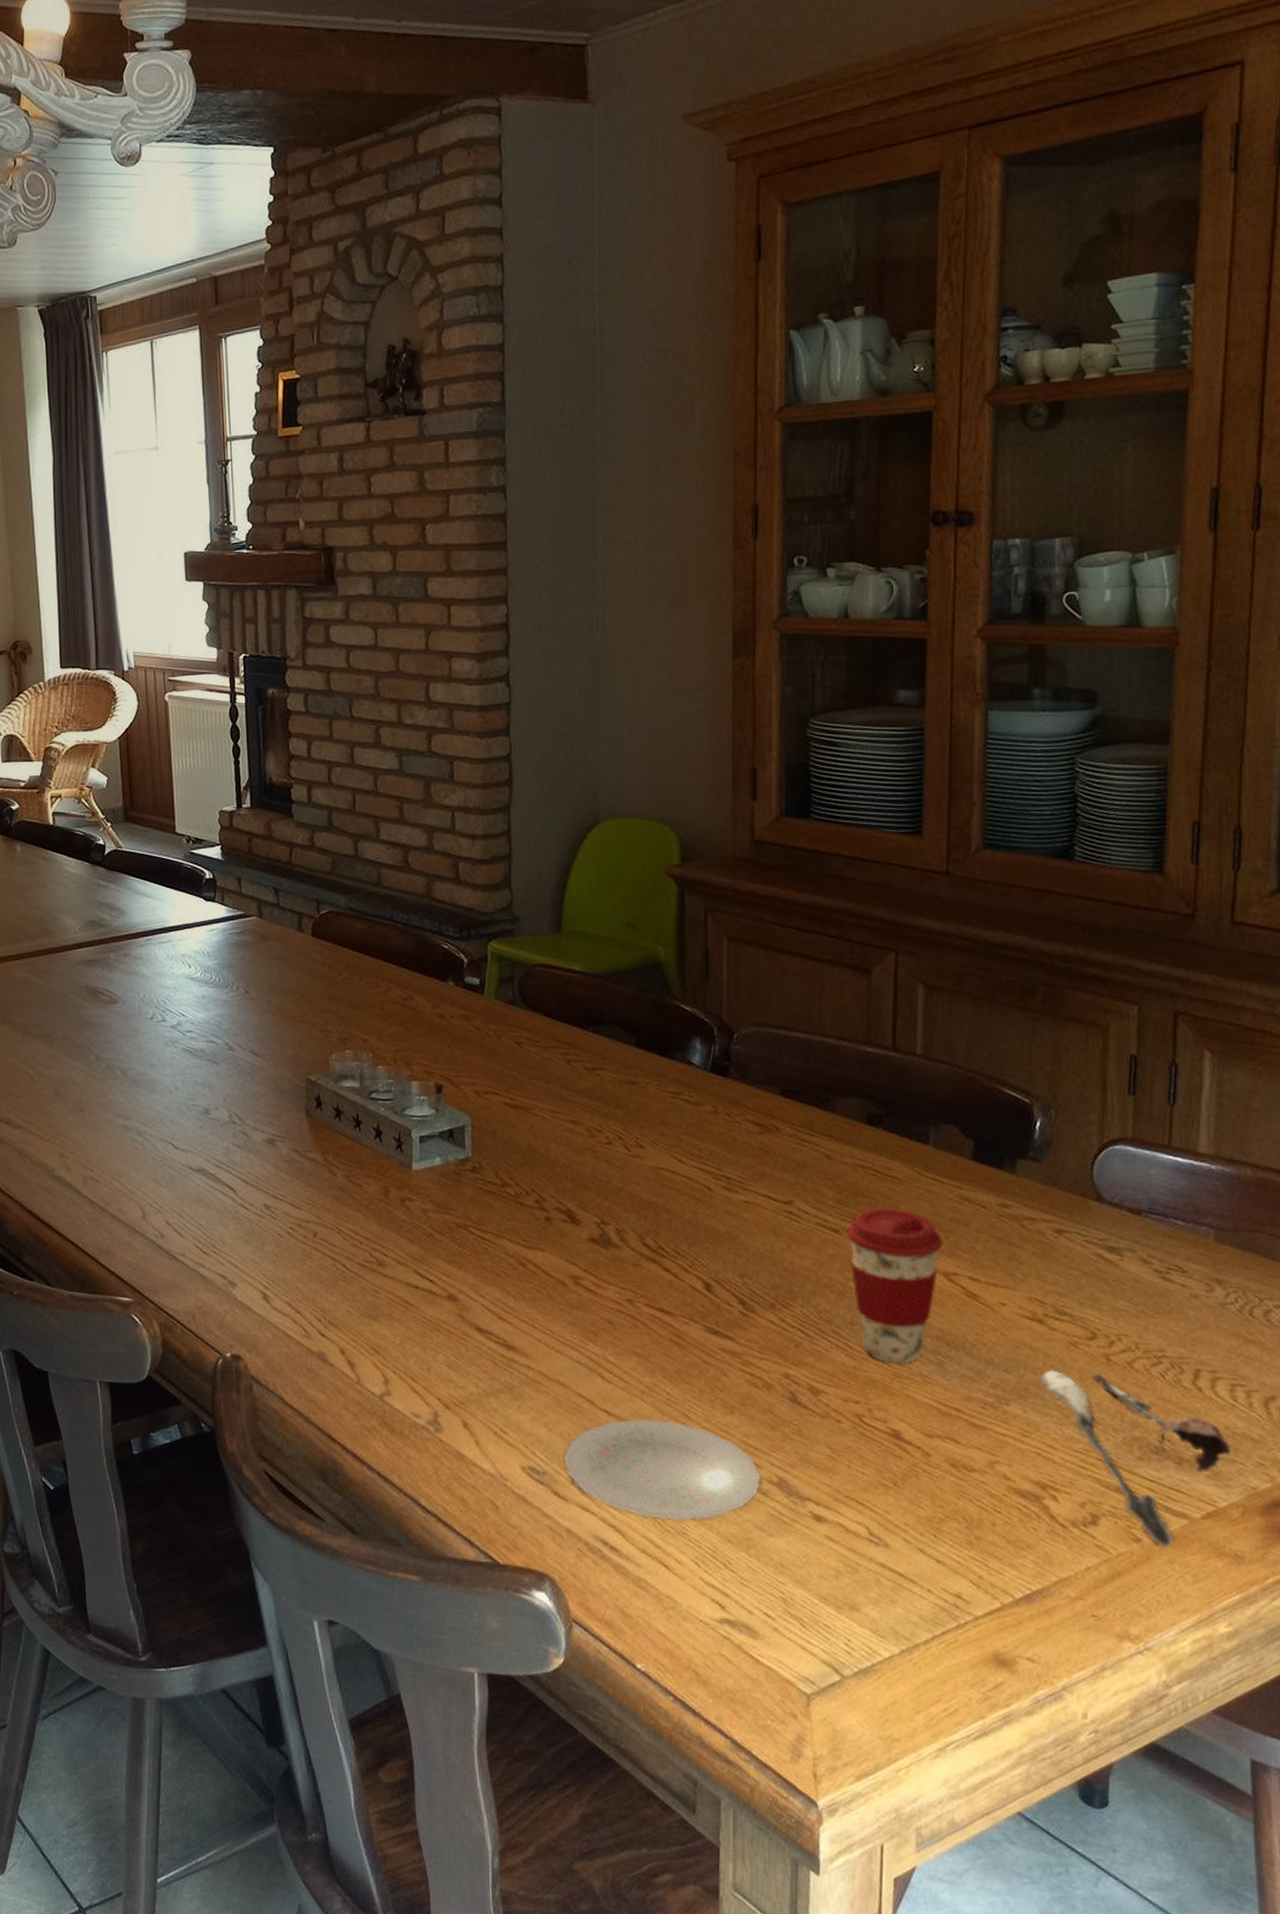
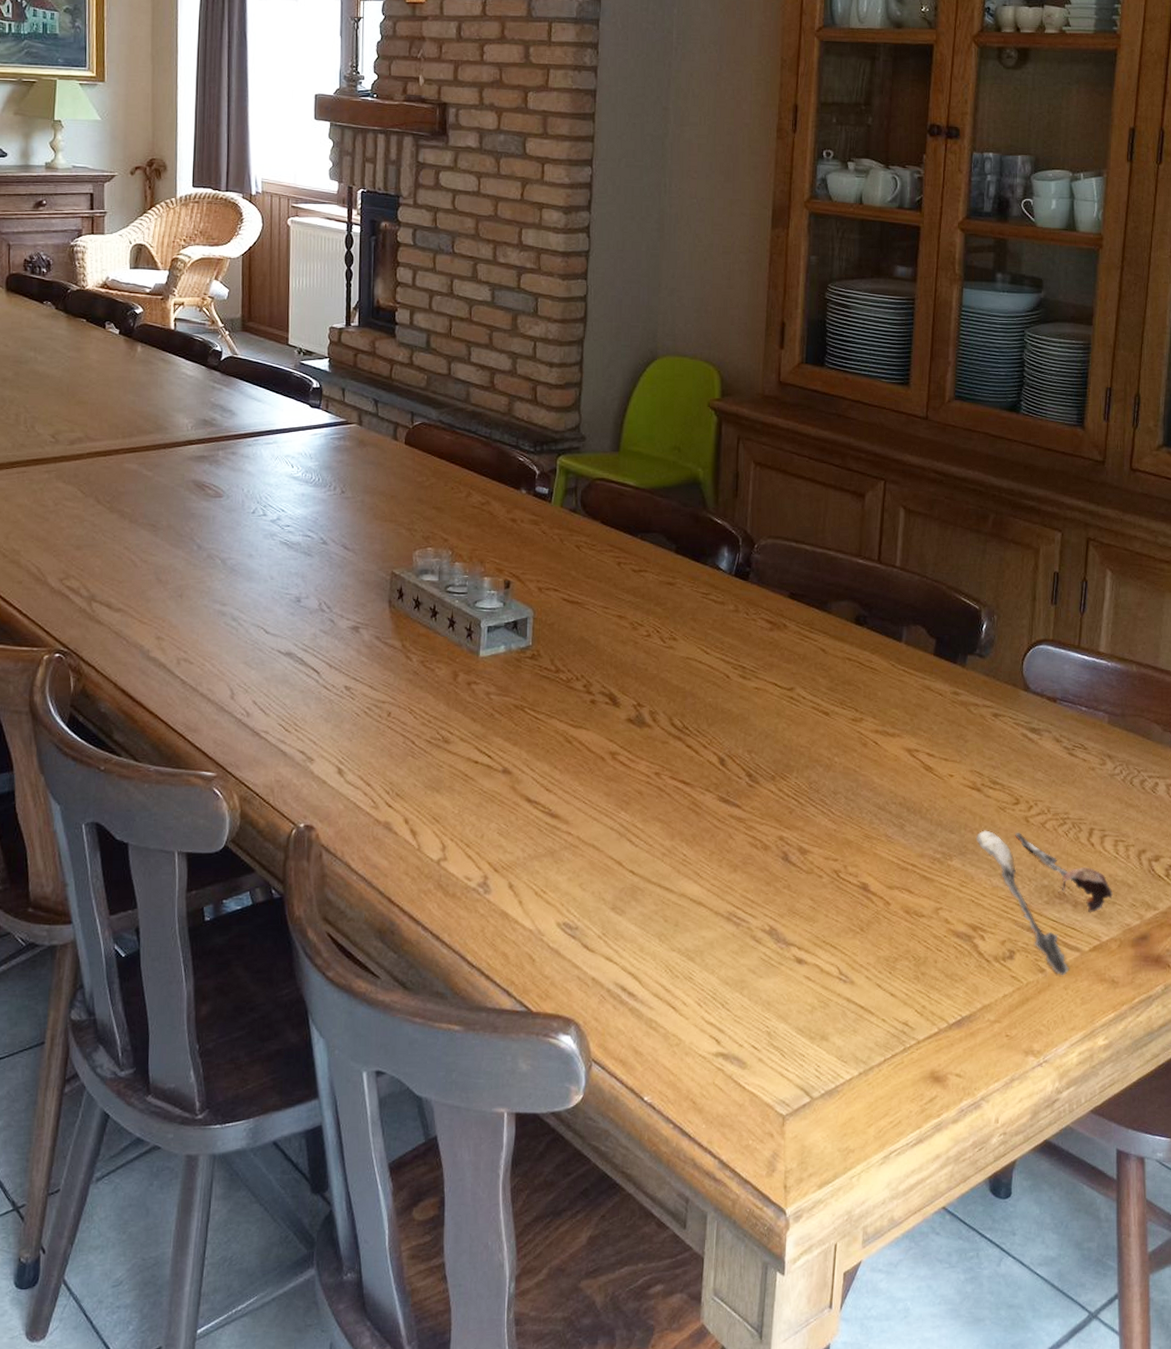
plate: present [564,1418,761,1521] -> none [594,877,756,967]
coffee cup: present [846,1207,943,1363] -> none [834,693,908,826]

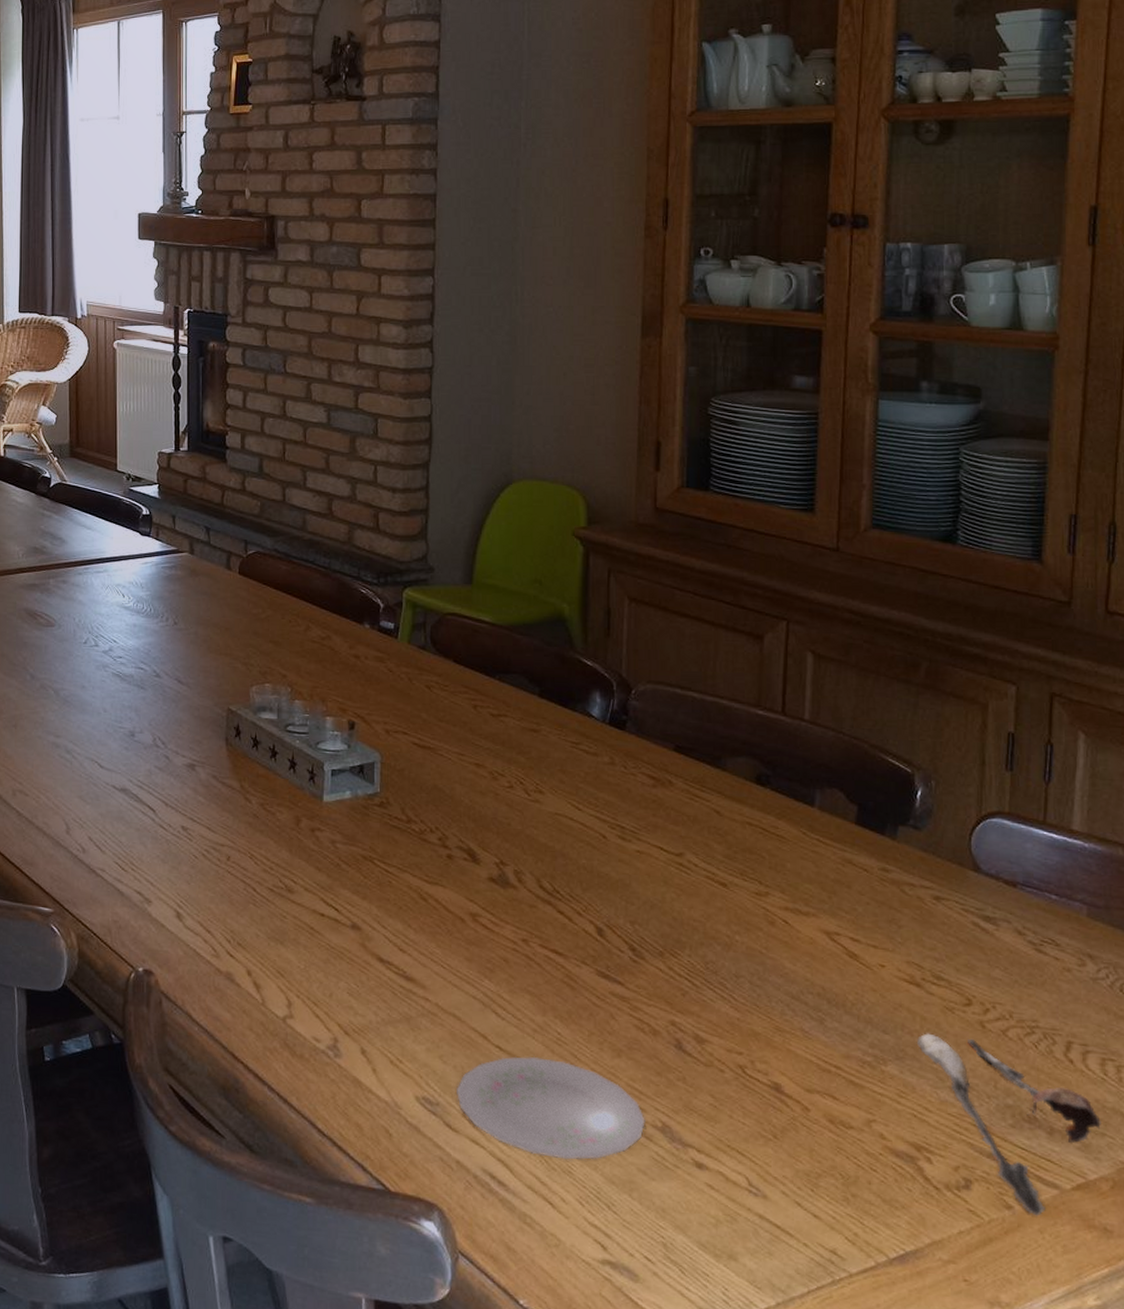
plate: none [594,877,756,967] -> present [457,1056,645,1160]

